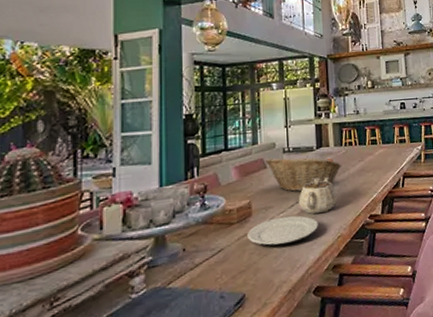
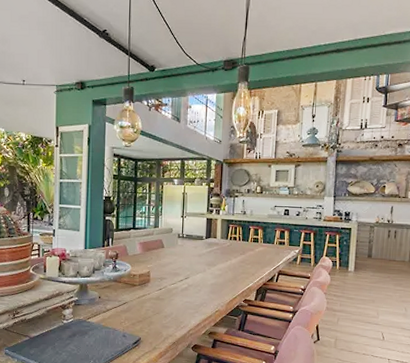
plate: present [247,215,318,246] -> none [146,287,201,309]
fruit basket: present [265,156,342,193] -> none [163,241,226,271]
teapot: present [298,177,338,214] -> none [186,262,219,291]

